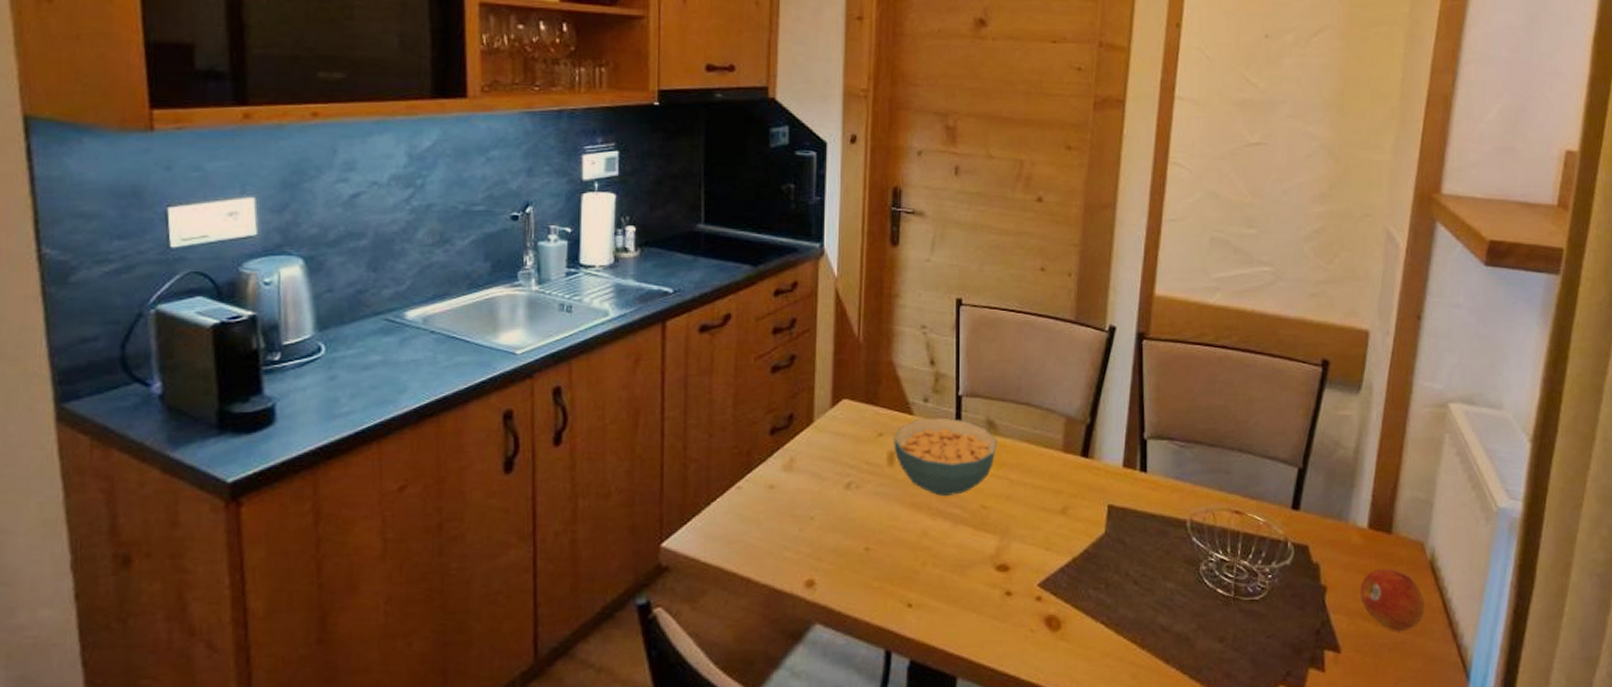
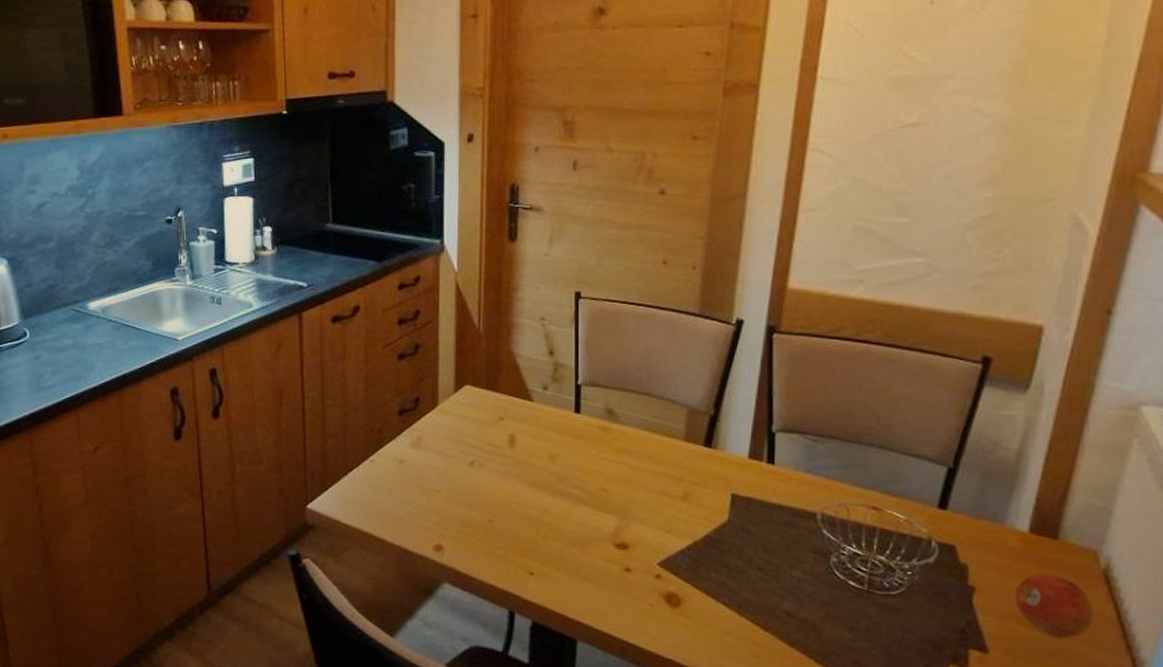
cereal bowl: present [894,417,998,496] -> none [514,405,617,477]

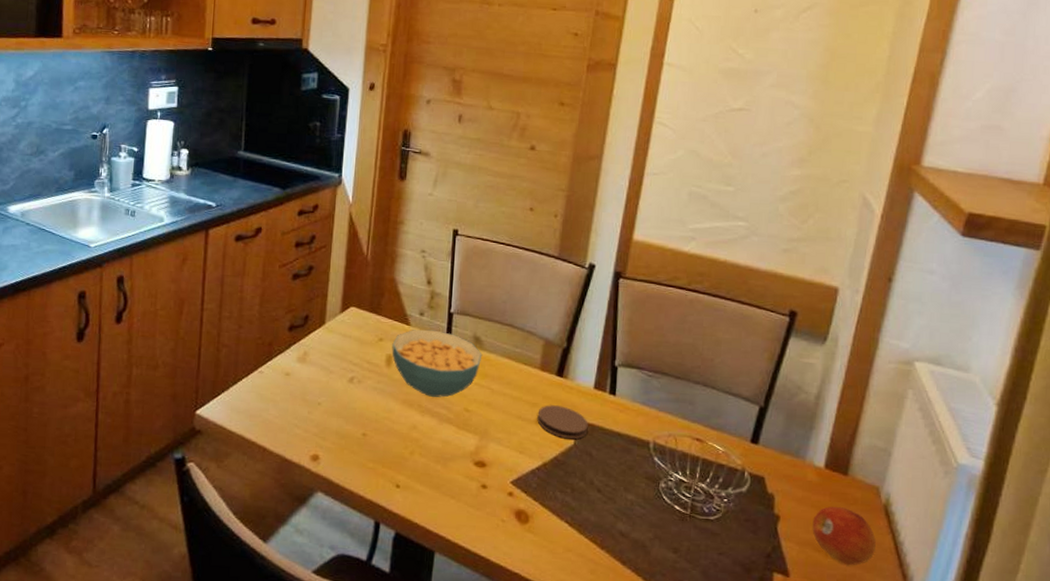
cereal bowl: none [514,405,617,477] -> present [392,329,483,398]
coaster: none [684,477,744,515] -> present [537,404,588,440]

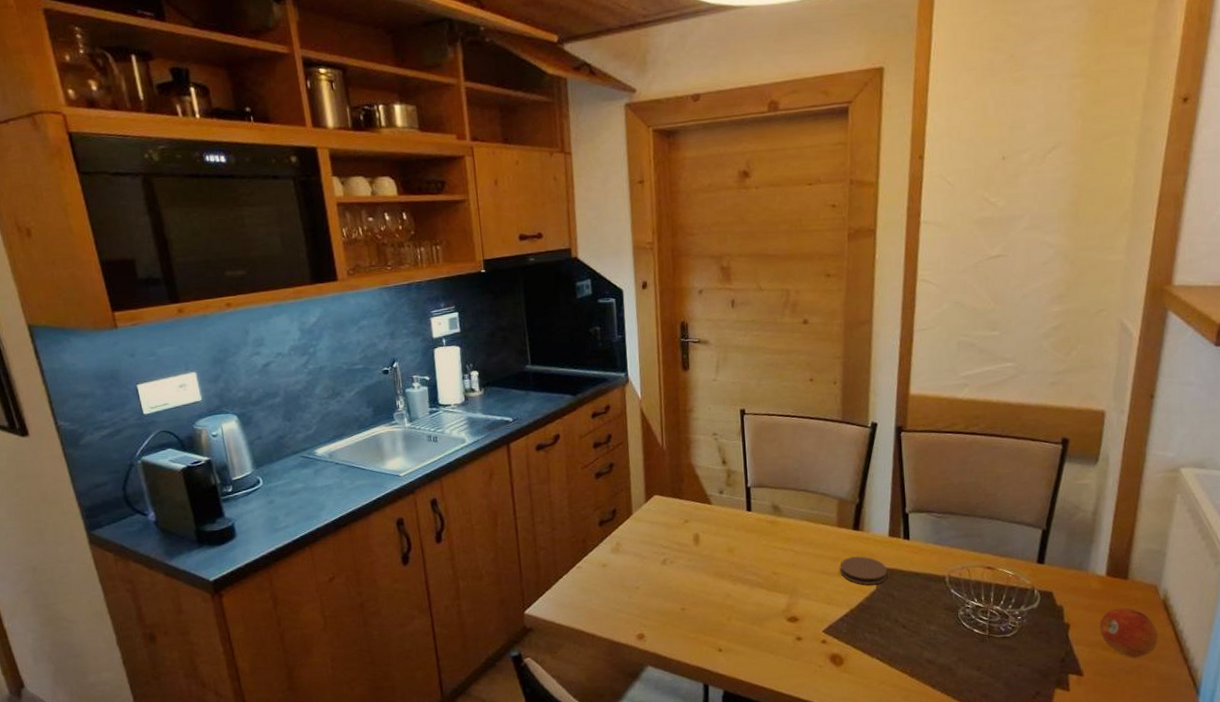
cereal bowl: present [392,329,483,398] -> none [697,505,783,566]

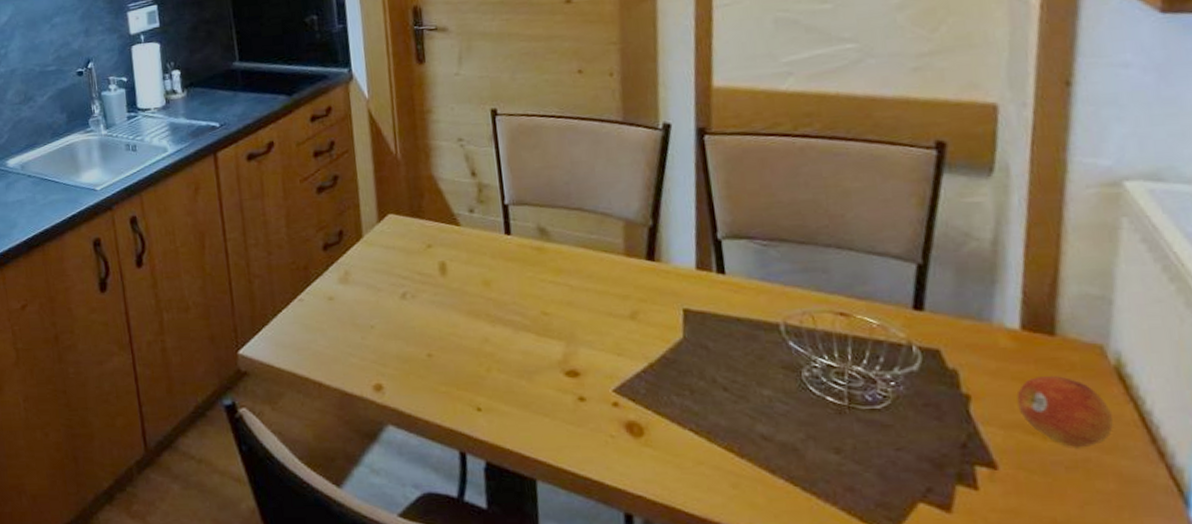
coaster: present [840,555,888,585] -> none [631,293,698,332]

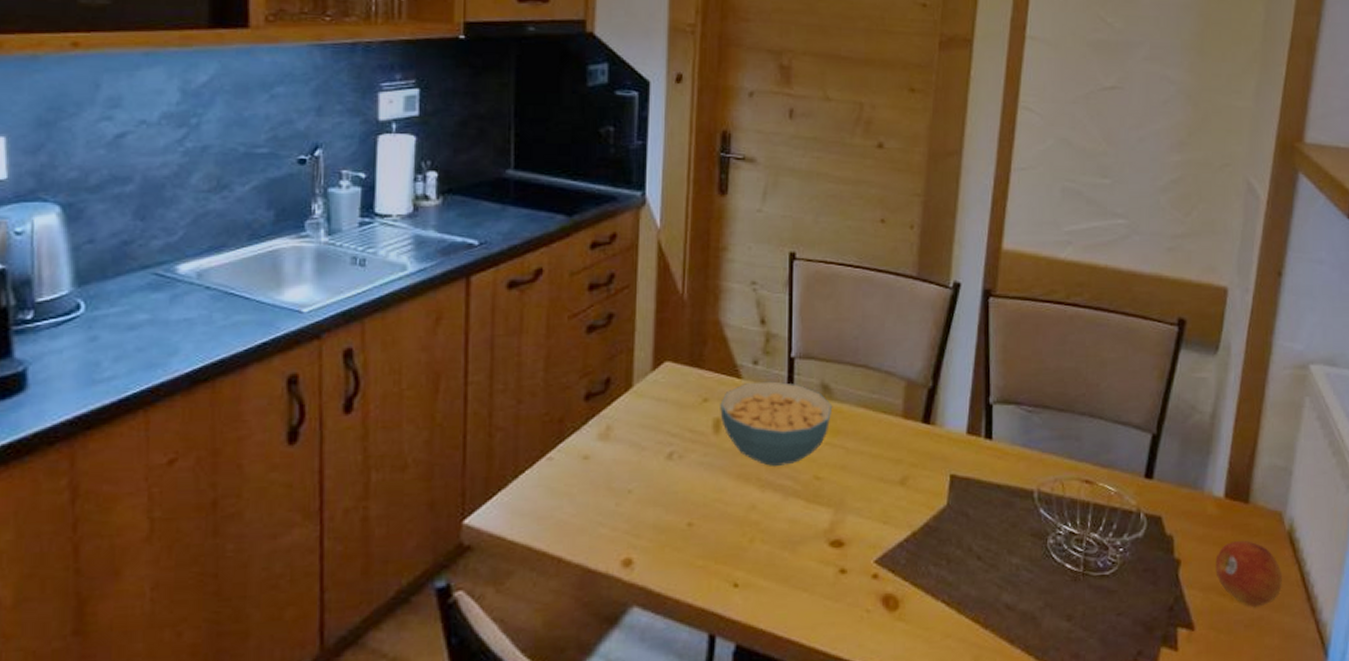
cereal bowl: none [443,227,552,304] -> present [720,381,833,466]

